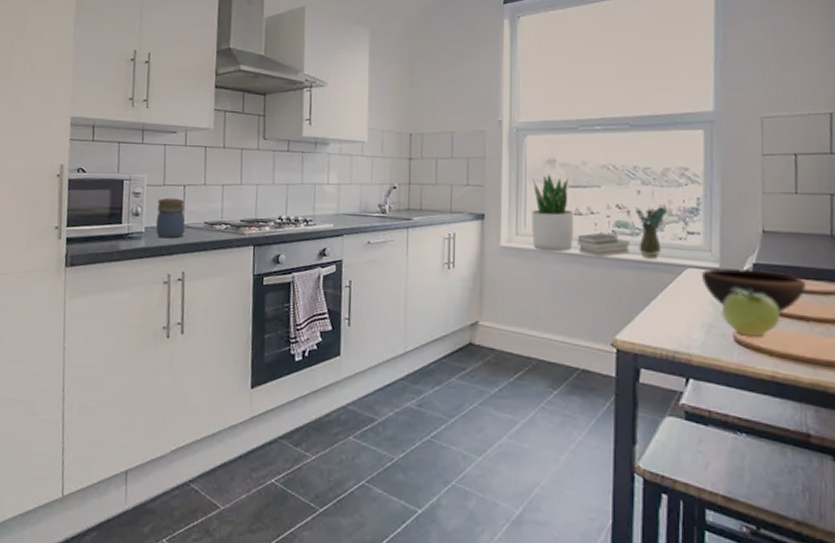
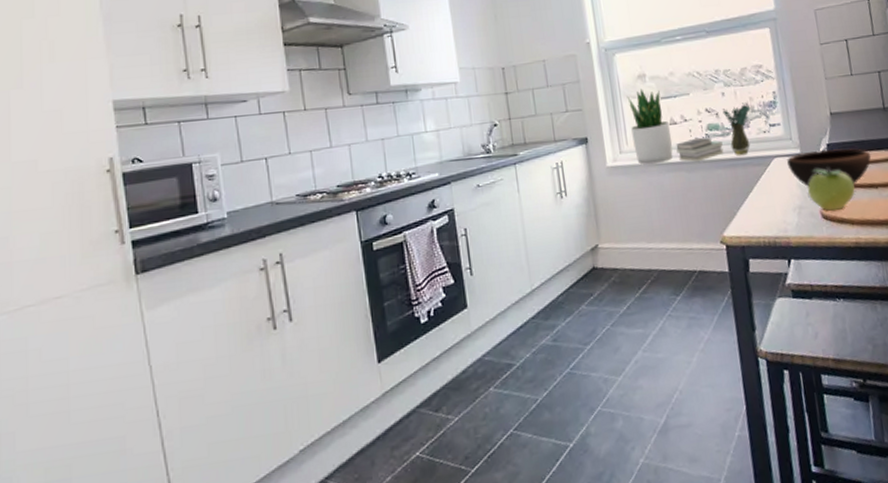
jar: present [156,197,186,239] -> none [237,173,275,221]

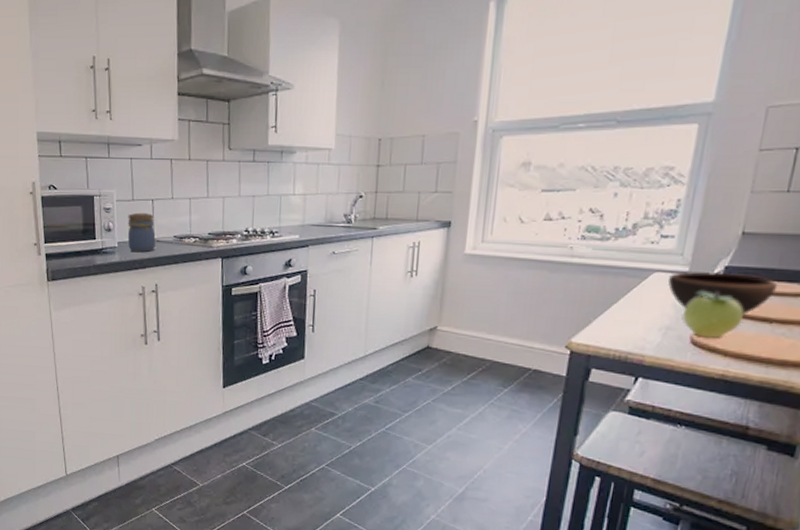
jar: none [237,173,275,221] -> present [127,212,156,253]
planter: present [626,89,673,165] -> none [498,178,544,259]
books: present [676,137,724,162] -> none [544,238,599,264]
vase: present [722,102,751,157] -> none [607,207,645,265]

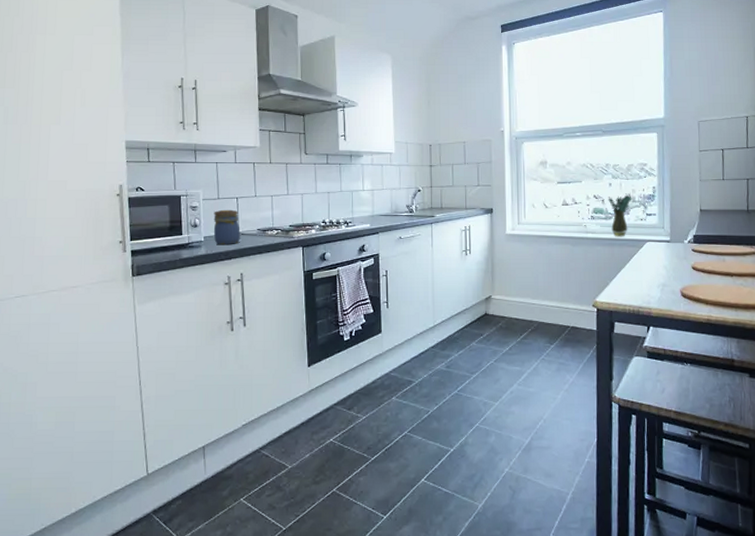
vase: none [607,207,645,265] -> present [608,193,632,237]
bowl: present [668,271,778,315] -> none [658,240,731,271]
fruit: present [683,291,744,339] -> none [672,255,713,292]

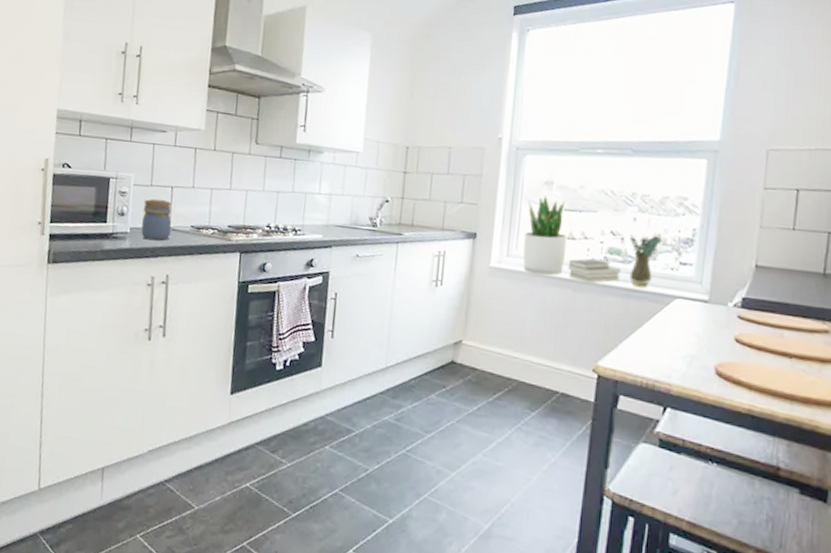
planter: none [529,173,563,236] -> present [523,196,568,276]
books: none [565,218,605,238] -> present [568,258,621,284]

